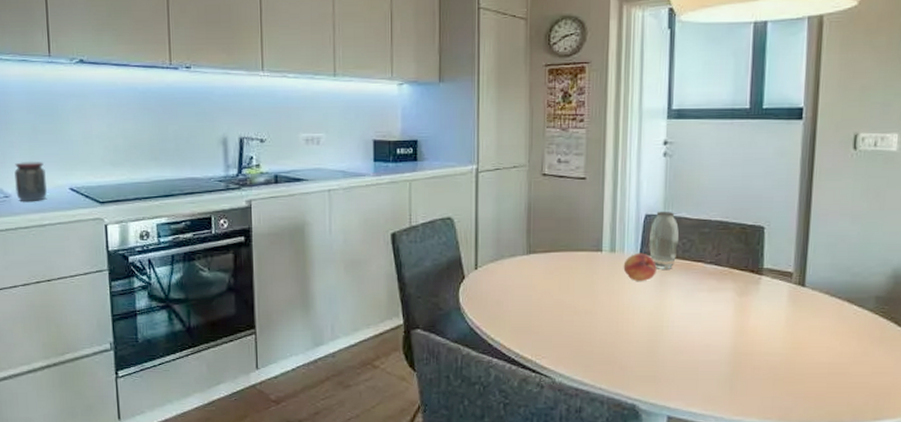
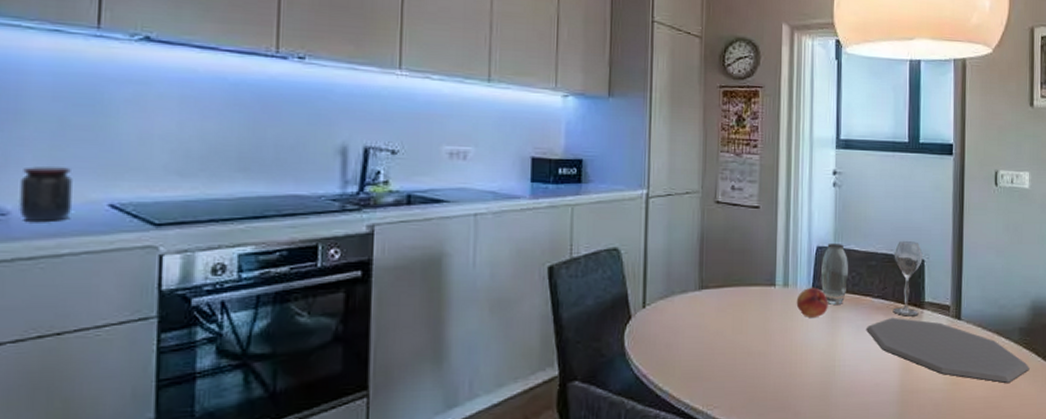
placemat: none [697,282,886,350] -> present [866,317,1030,383]
wineglass: none [726,209,763,282] -> present [893,241,923,316]

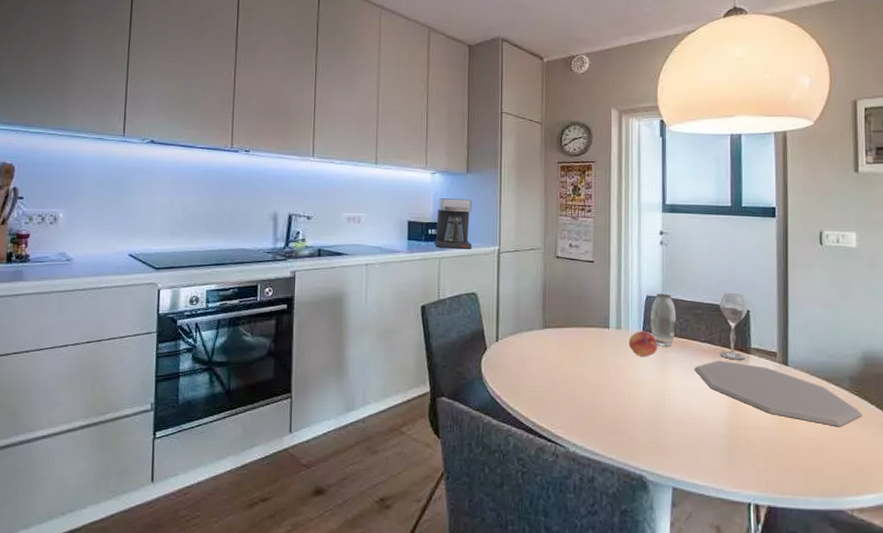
jar: present [18,165,72,221] -> none [77,228,108,265]
coffee maker: none [565,128,615,195] -> present [434,198,472,250]

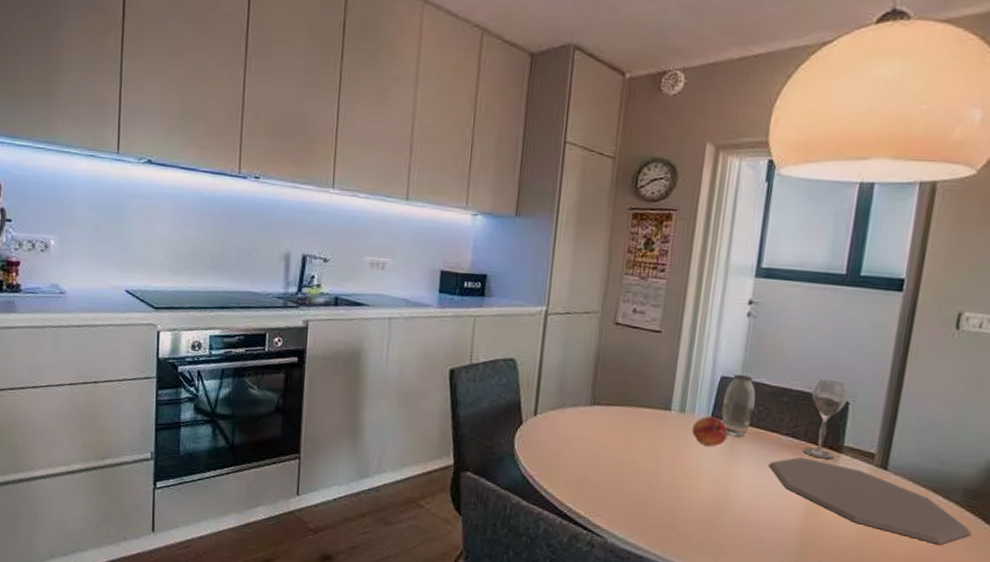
coffee maker: present [434,198,472,250] -> none [470,245,519,309]

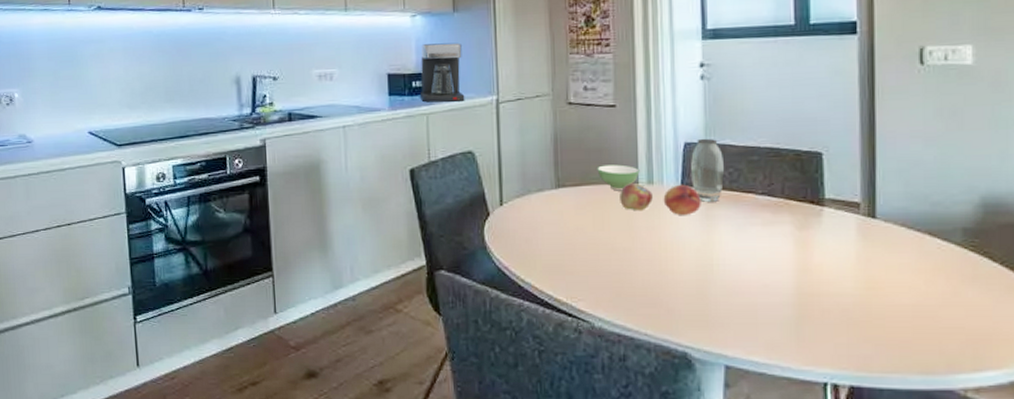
coffee maker: none [470,245,519,309] -> present [419,43,465,103]
bowl: none [633,388,675,416] -> present [597,164,640,191]
fruit: none [650,409,683,438] -> present [620,182,653,211]
placemat: present [769,456,972,545] -> none [750,215,980,290]
wineglass: present [802,380,848,460] -> none [781,133,820,214]

